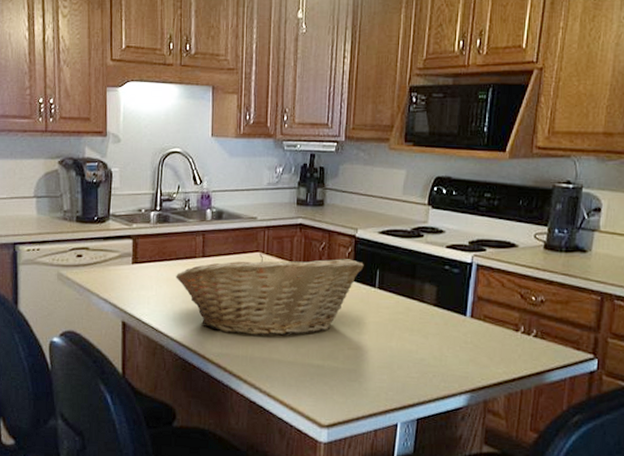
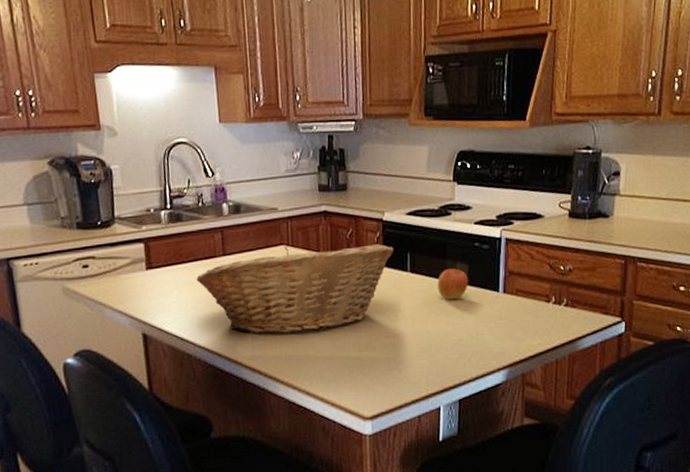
apple: none [404,288,437,320] -> present [437,268,469,300]

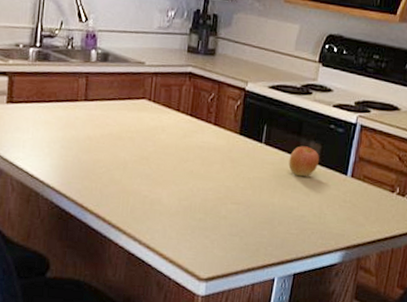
fruit basket: present [196,244,394,334] -> none [55,101,252,188]

